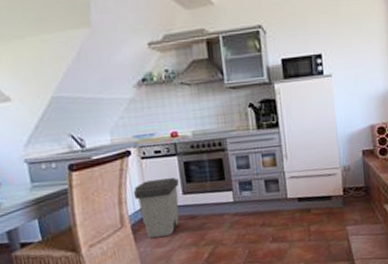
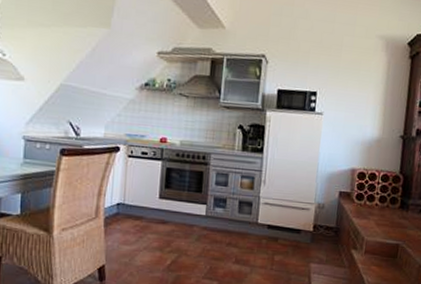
trash can: present [133,178,179,238] -> none [113,178,158,235]

